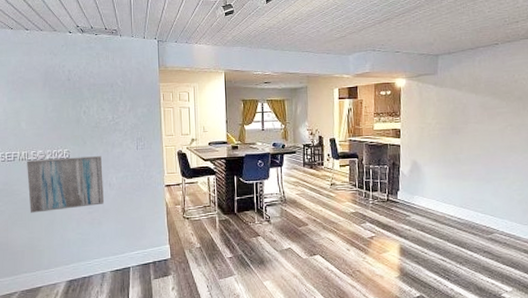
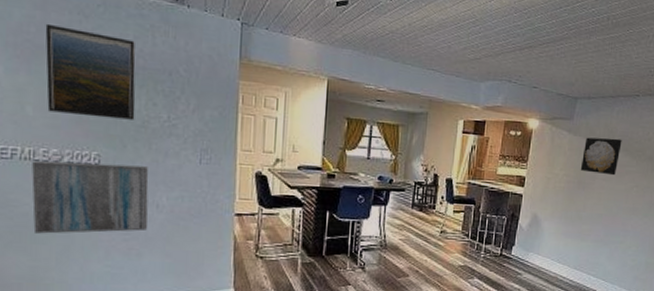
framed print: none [30,64,90,125] -> present [45,23,136,120]
wall art: none [451,84,489,119] -> present [580,137,622,176]

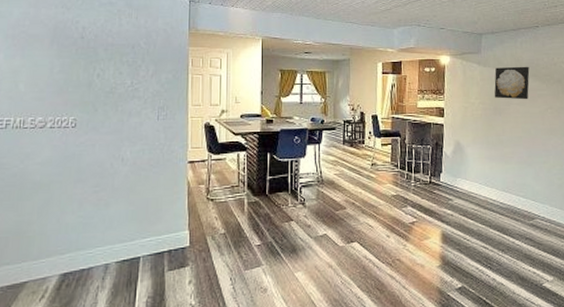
wall art: present [32,161,149,234] -> none [20,126,115,191]
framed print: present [45,23,136,120] -> none [36,17,106,88]

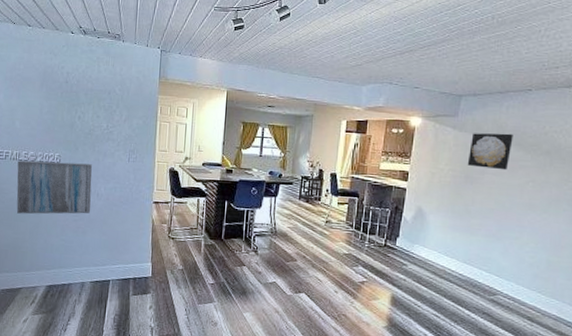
wall art: none [20,126,115,191] -> present [16,160,92,214]

